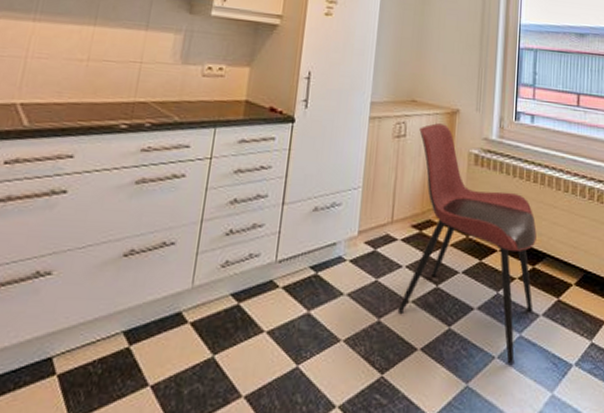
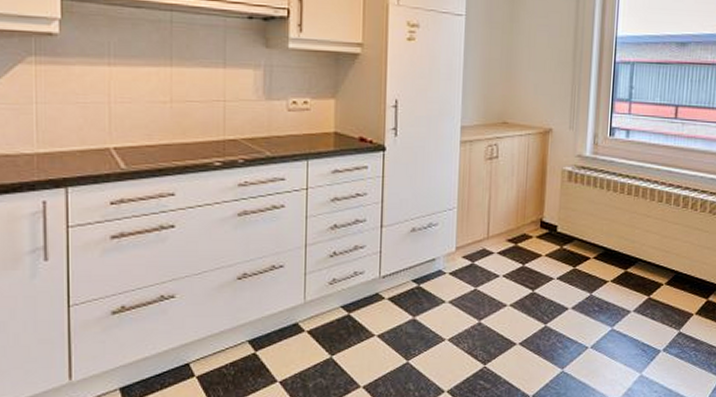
dining chair: present [397,123,537,364] -> none [496,144,630,353]

